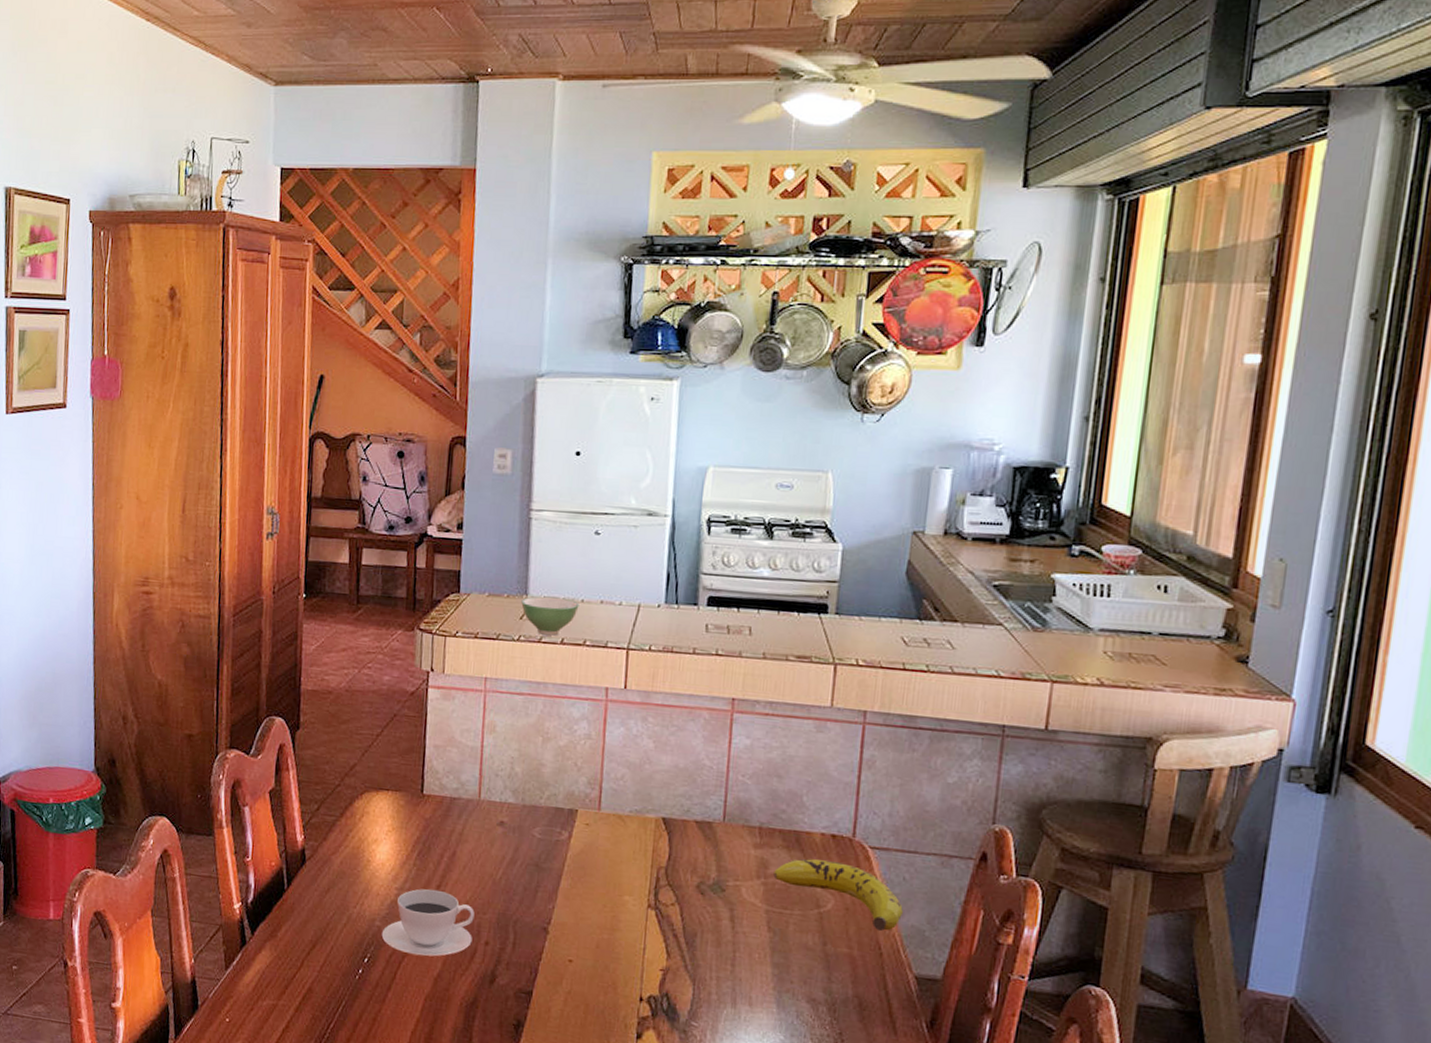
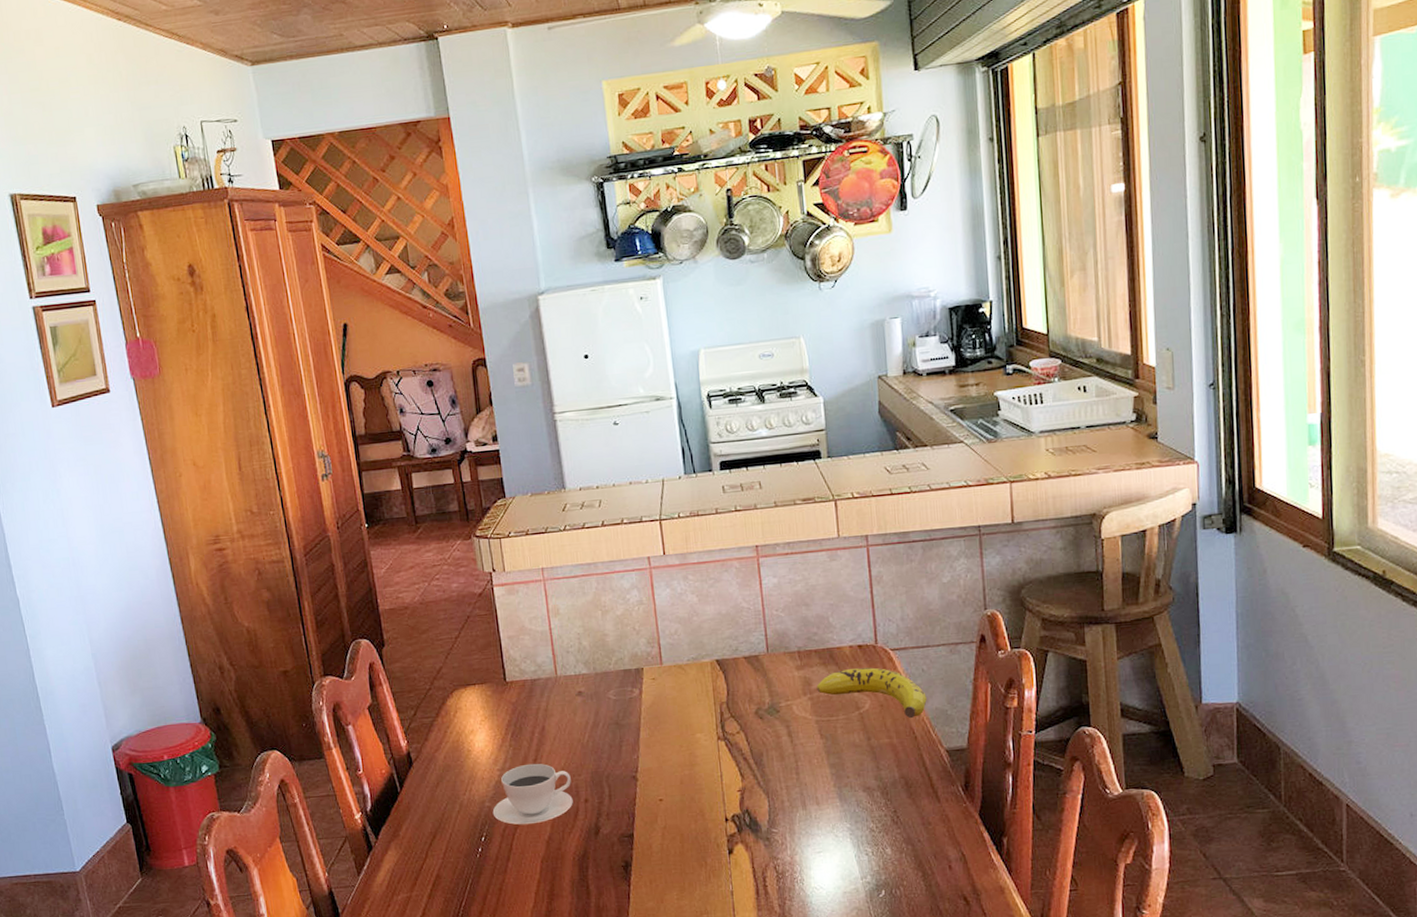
bowl: present [521,596,579,636] -> none [561,485,612,521]

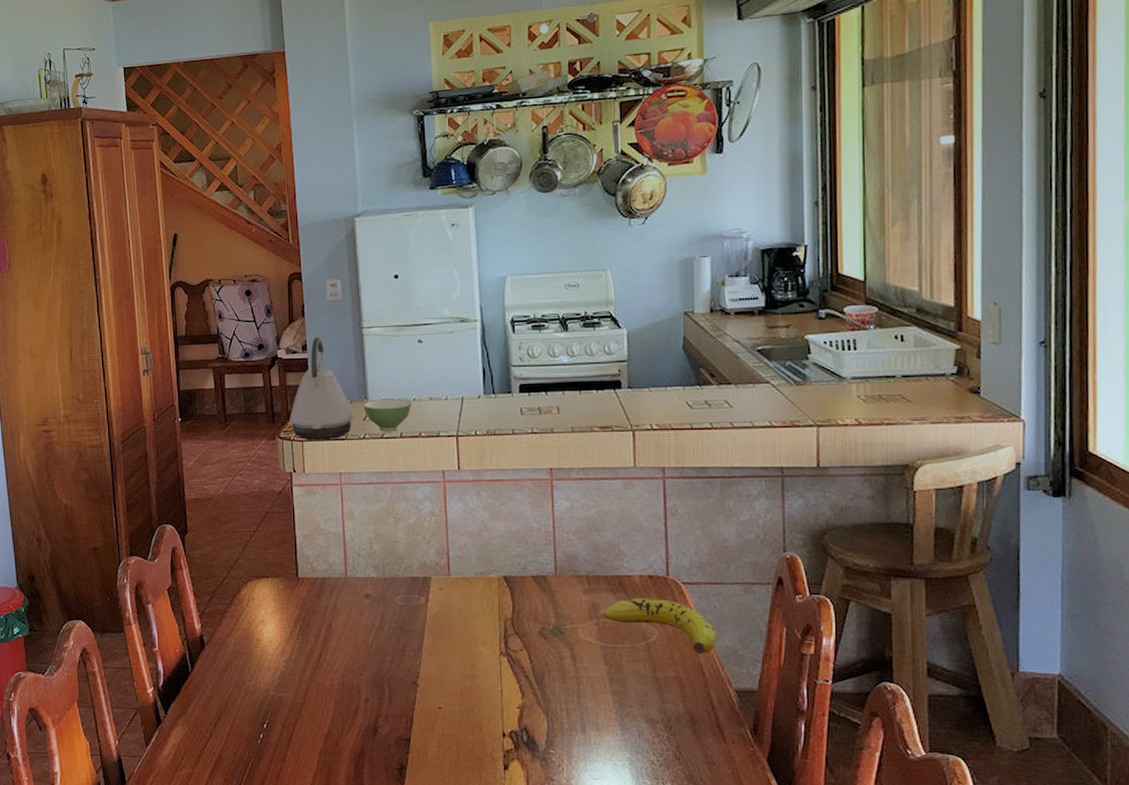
kettle: none [484,425,552,536] -> present [289,336,354,440]
teacup: present [492,763,573,825] -> none [276,658,354,717]
bowl: none [561,485,612,521] -> present [363,398,412,431]

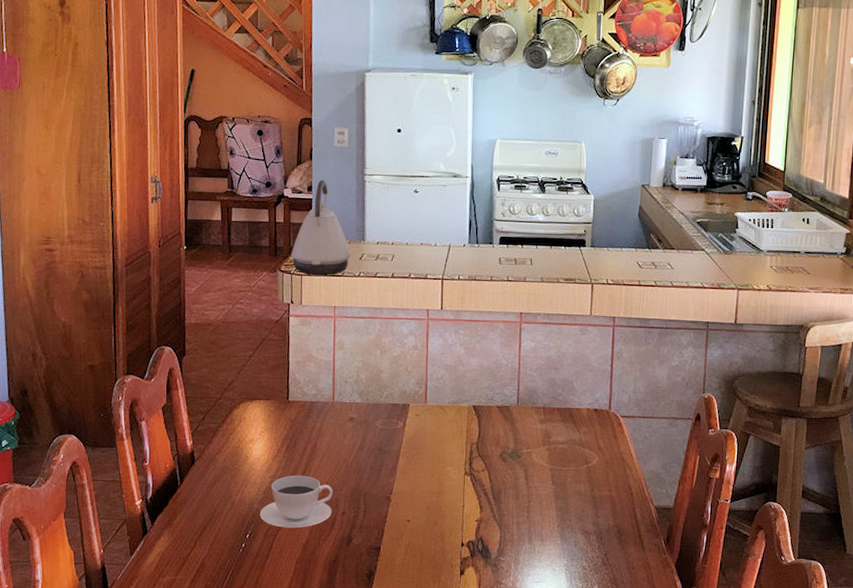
teacup: none [276,658,354,717] -> present [259,475,333,528]
bowl: present [363,398,412,431] -> none [360,241,405,271]
fruit: present [603,598,717,654] -> none [555,428,645,476]

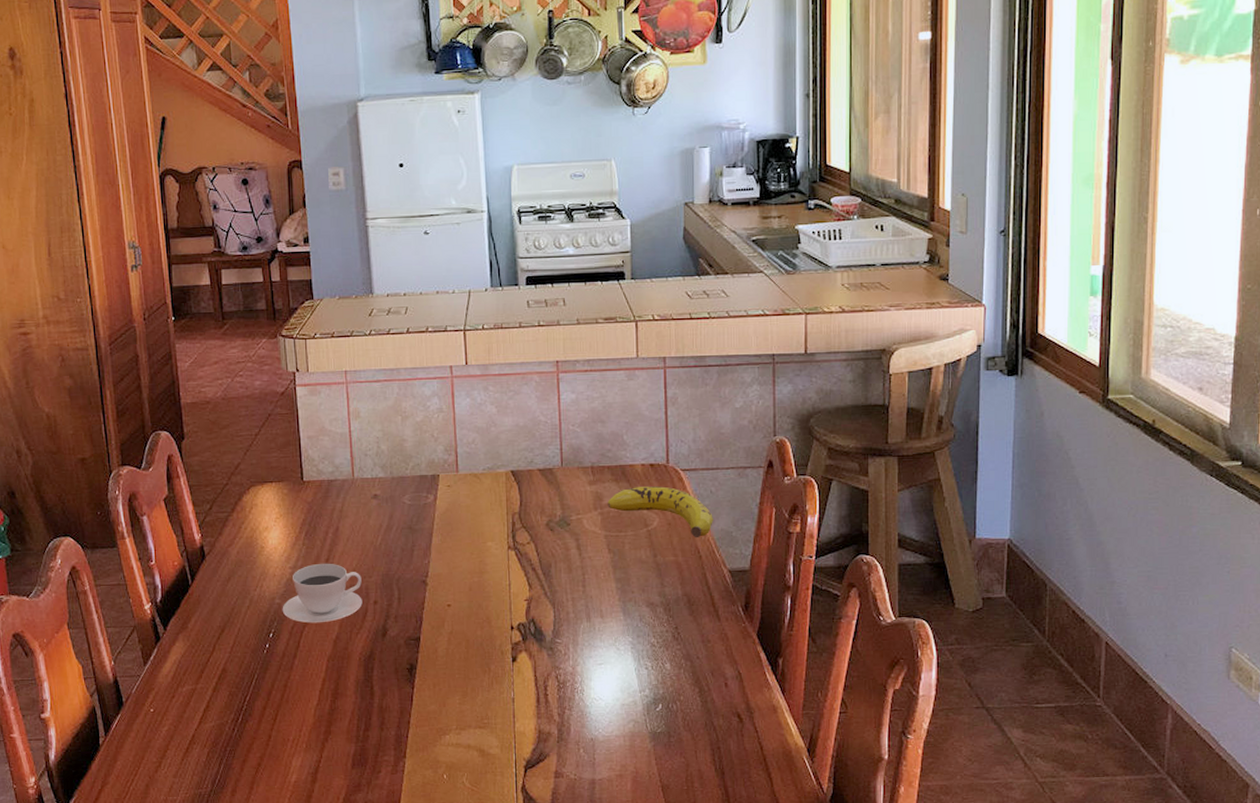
kettle: present [291,179,351,276] -> none [291,228,359,338]
fruit: none [555,428,645,476] -> present [607,486,713,537]

